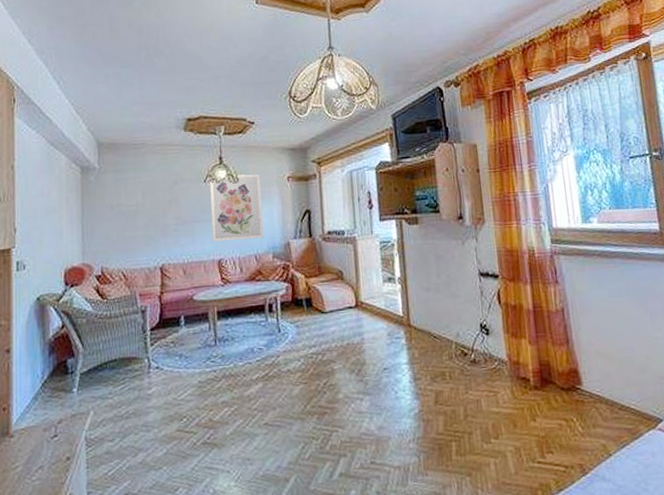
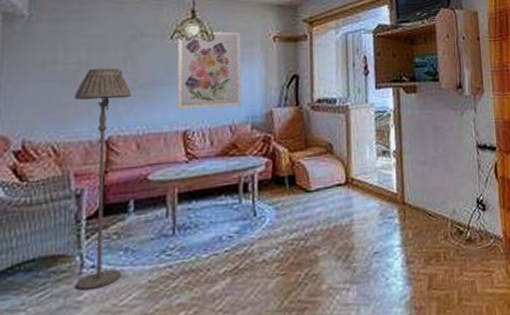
floor lamp: none [135,208,179,386] -> present [74,67,131,290]

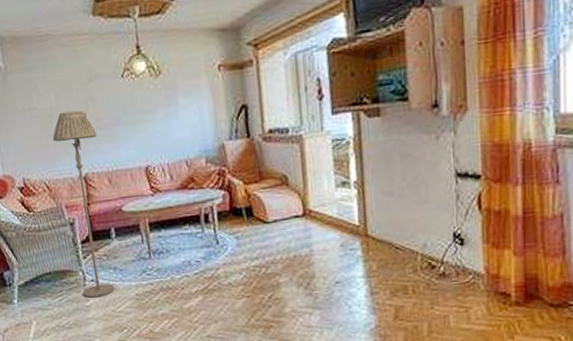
wall art: present [177,31,241,110] -> none [128,63,194,147]

